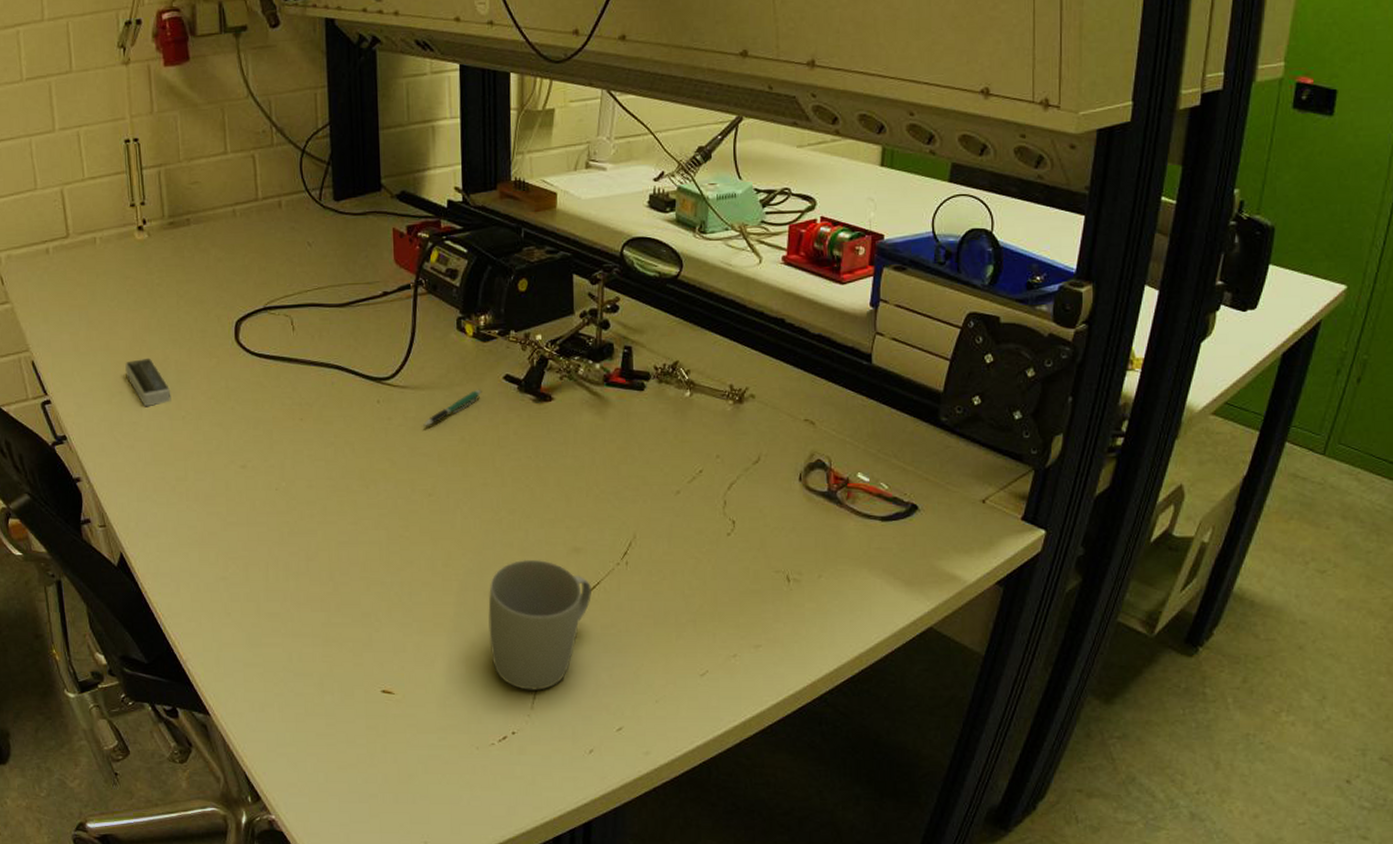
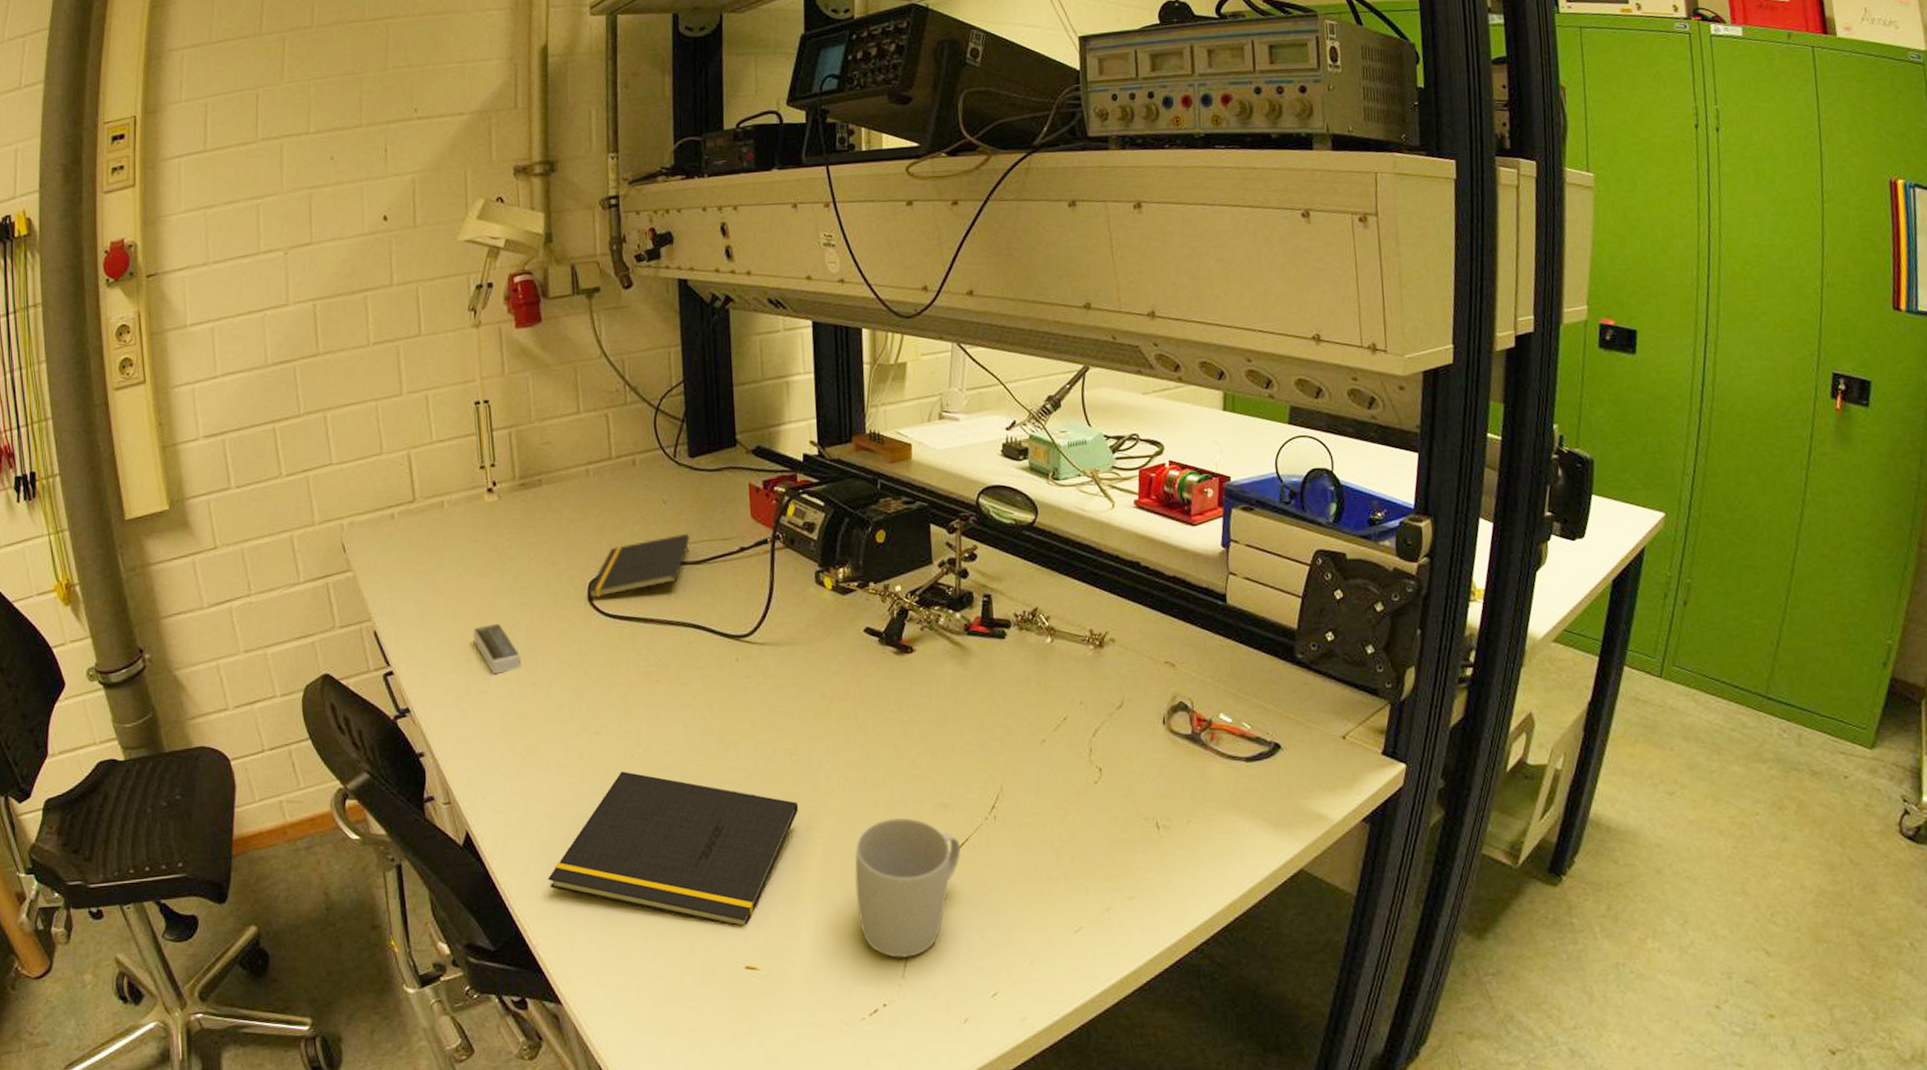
notepad: none [197,503,436,653] -> present [548,771,799,926]
notepad: none [235,276,334,337] -> present [589,533,690,599]
pen: present [423,389,482,426] -> none [784,643,843,684]

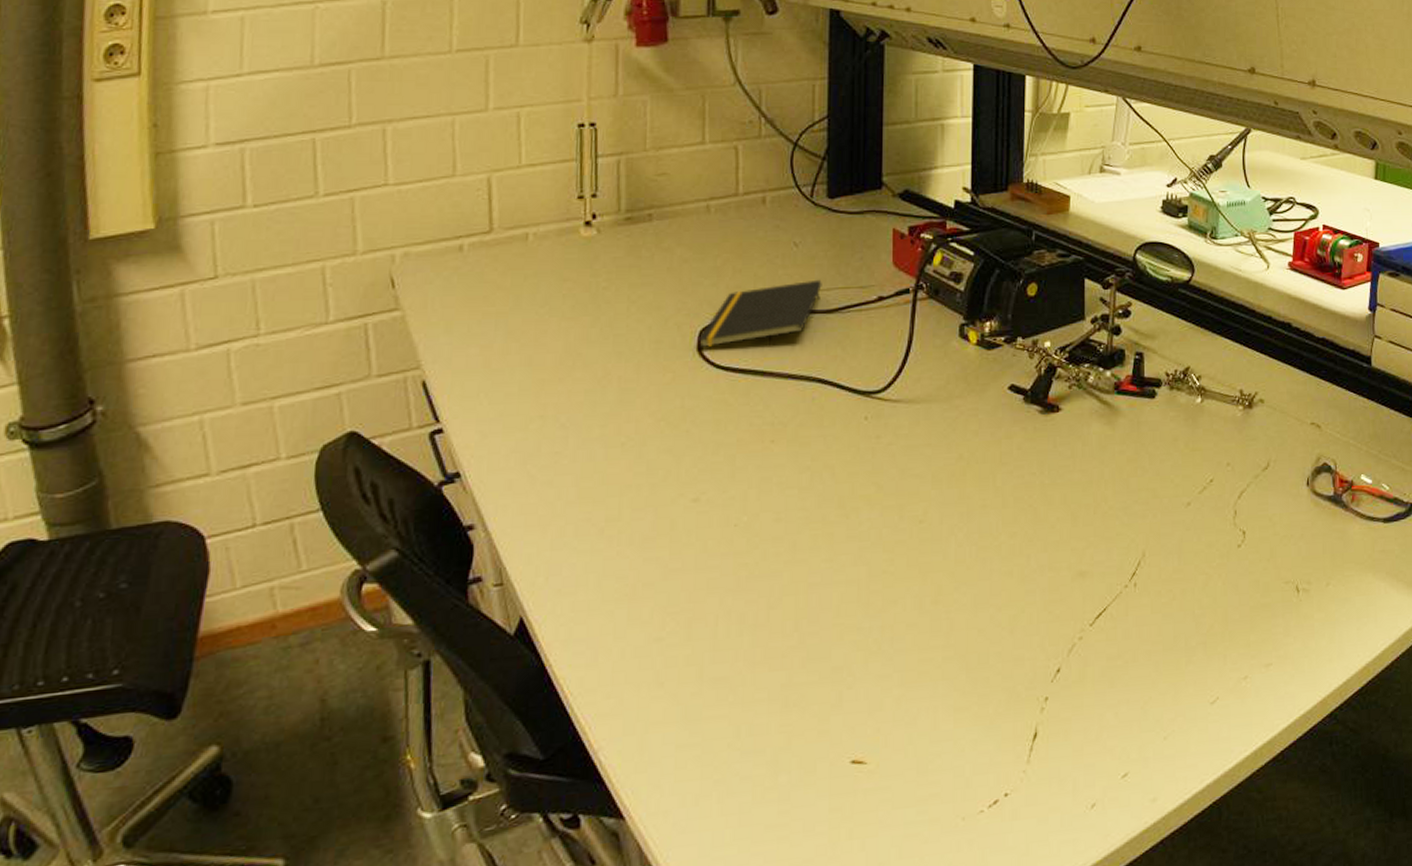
multiport hub: present [473,623,522,675] -> none [551,374,609,434]
notepad: present [548,771,799,926] -> none [620,543,924,715]
mug: present [855,817,961,958] -> none [982,587,1097,742]

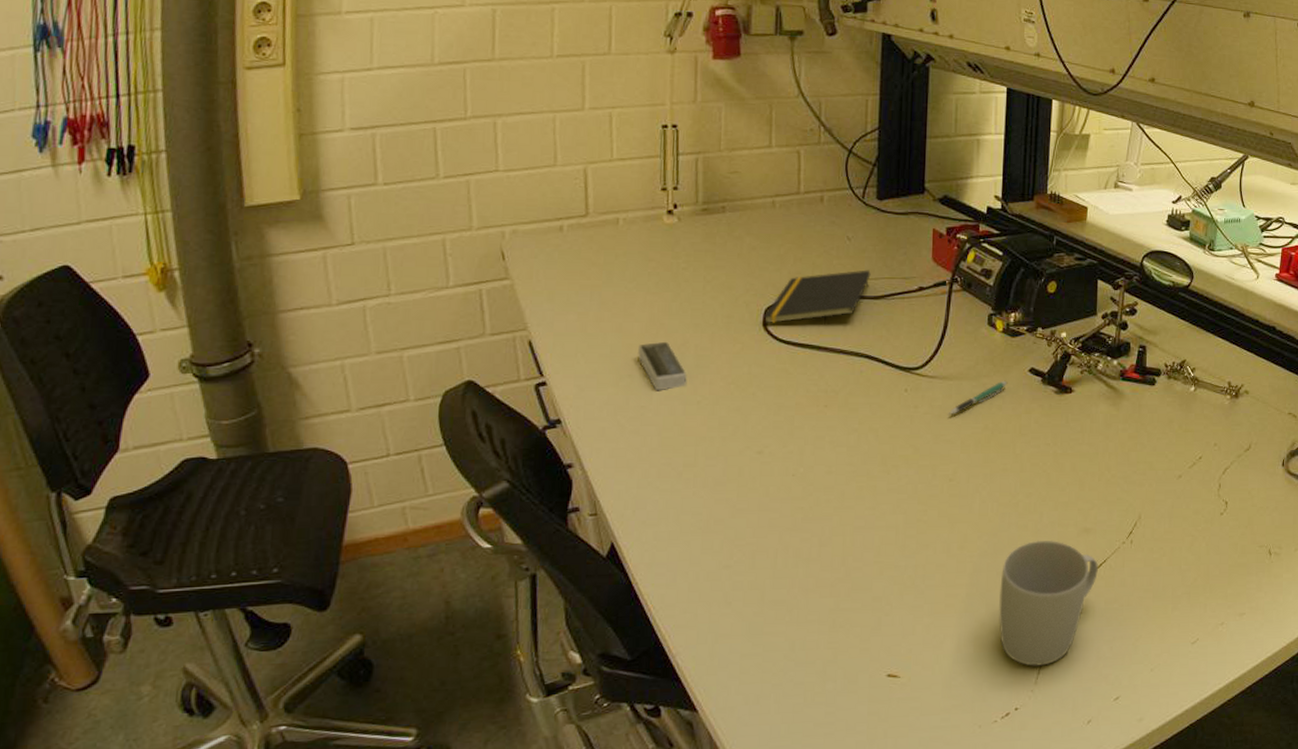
multiport hub: none [551,374,609,434] -> present [638,341,687,391]
pen: none [917,401,985,444] -> present [949,380,1008,415]
mug: none [982,587,1097,742] -> present [998,539,1098,666]

